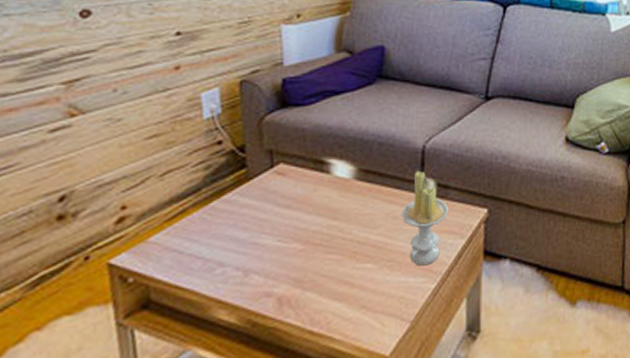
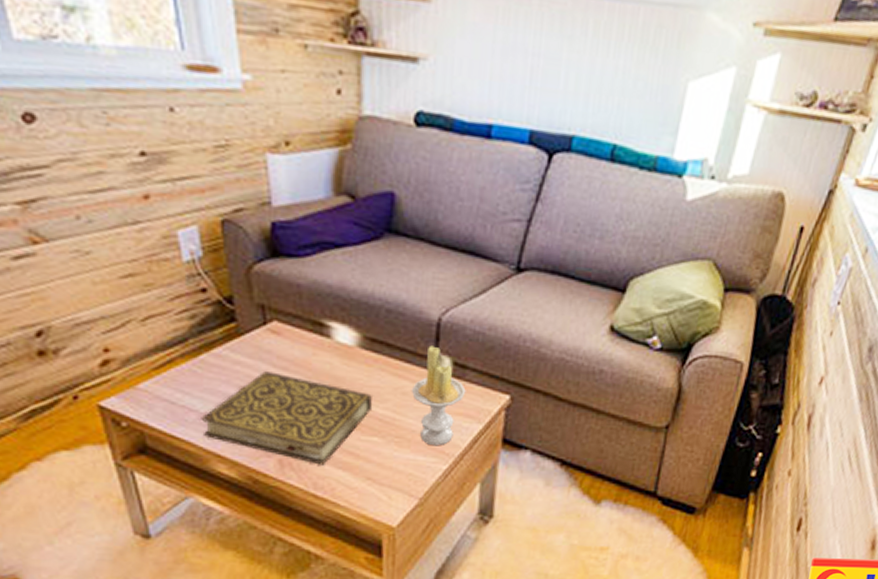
book: none [206,211,367,299] -> present [201,371,373,466]

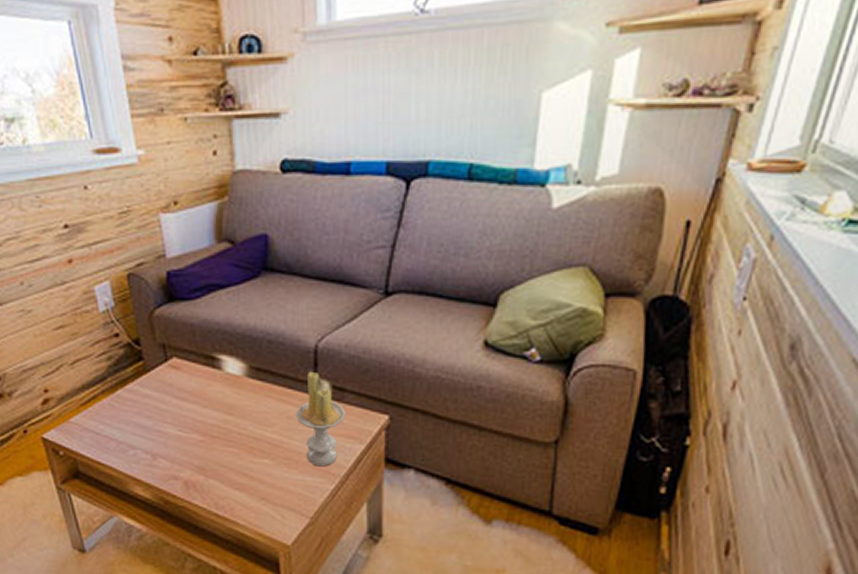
book: present [201,371,373,466] -> none [120,403,262,487]

